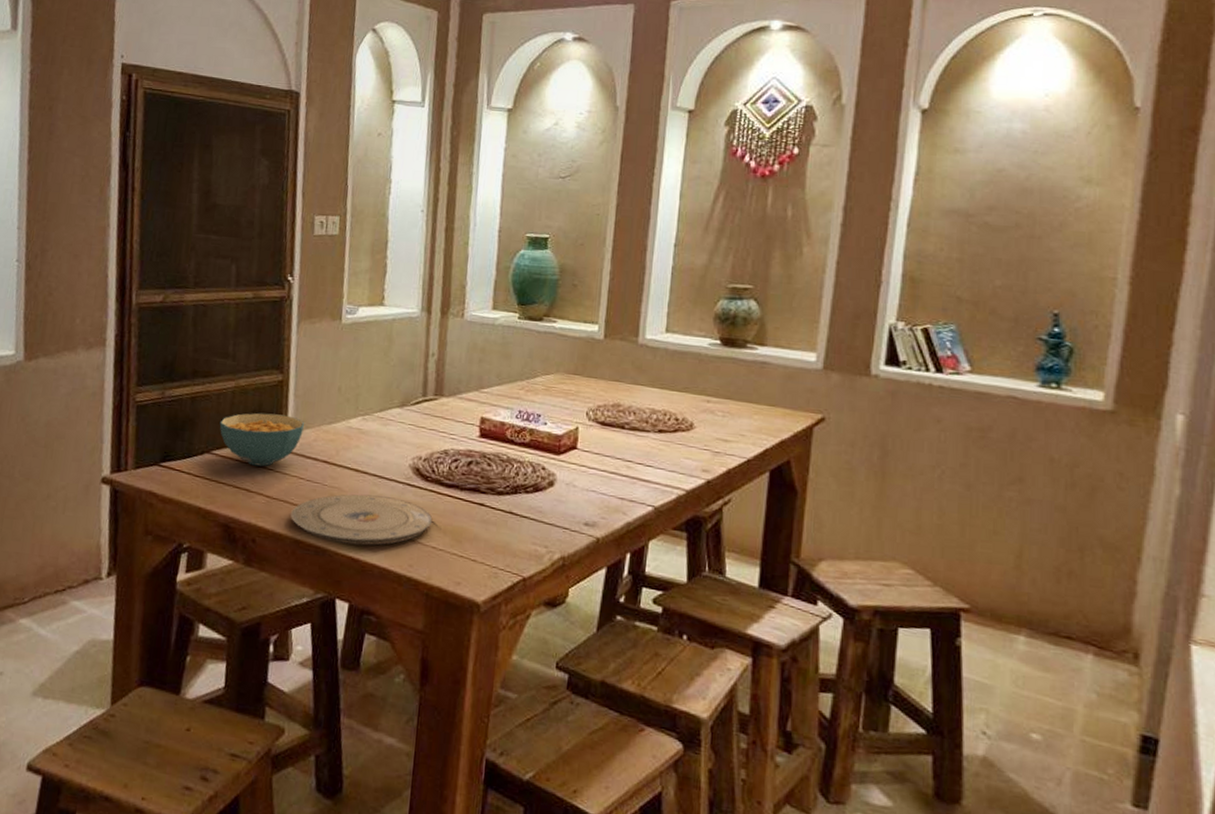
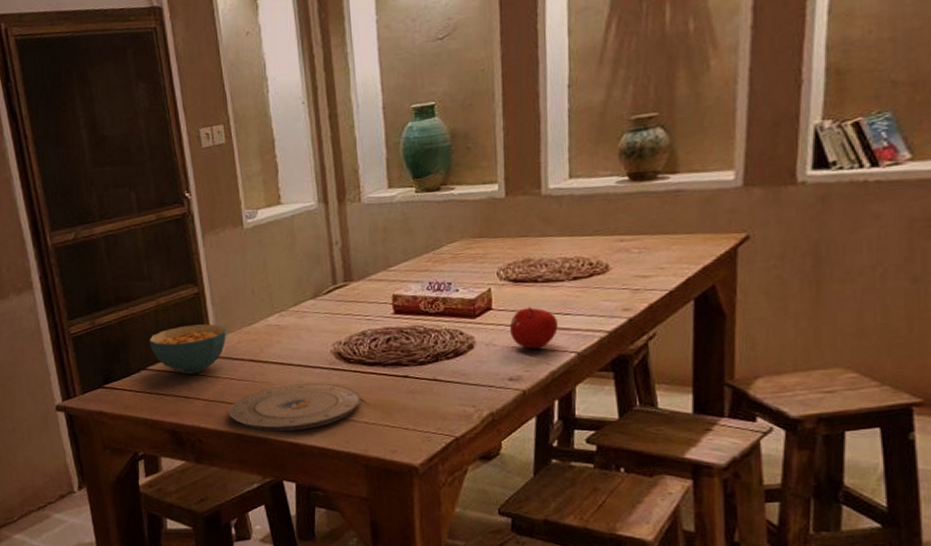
fruit: none [591,452,639,497] -> present [509,306,558,350]

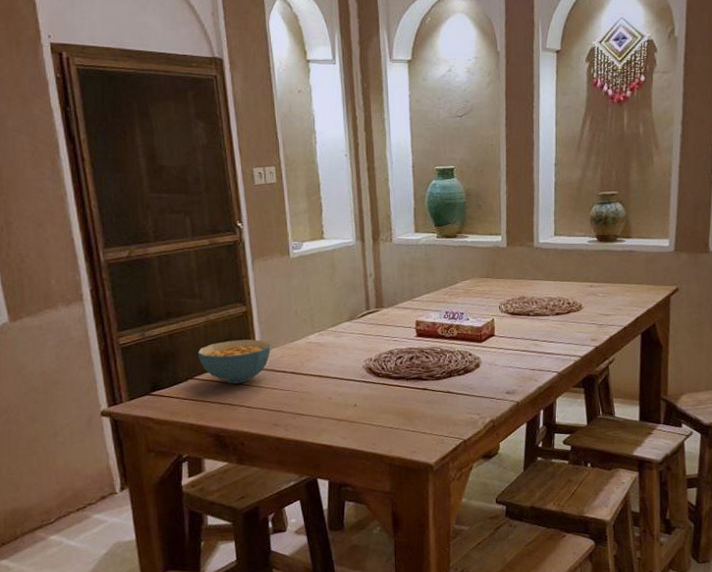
plate: present [229,383,361,431] -> none [270,393,387,435]
fruit: present [509,306,558,350] -> none [507,335,544,369]

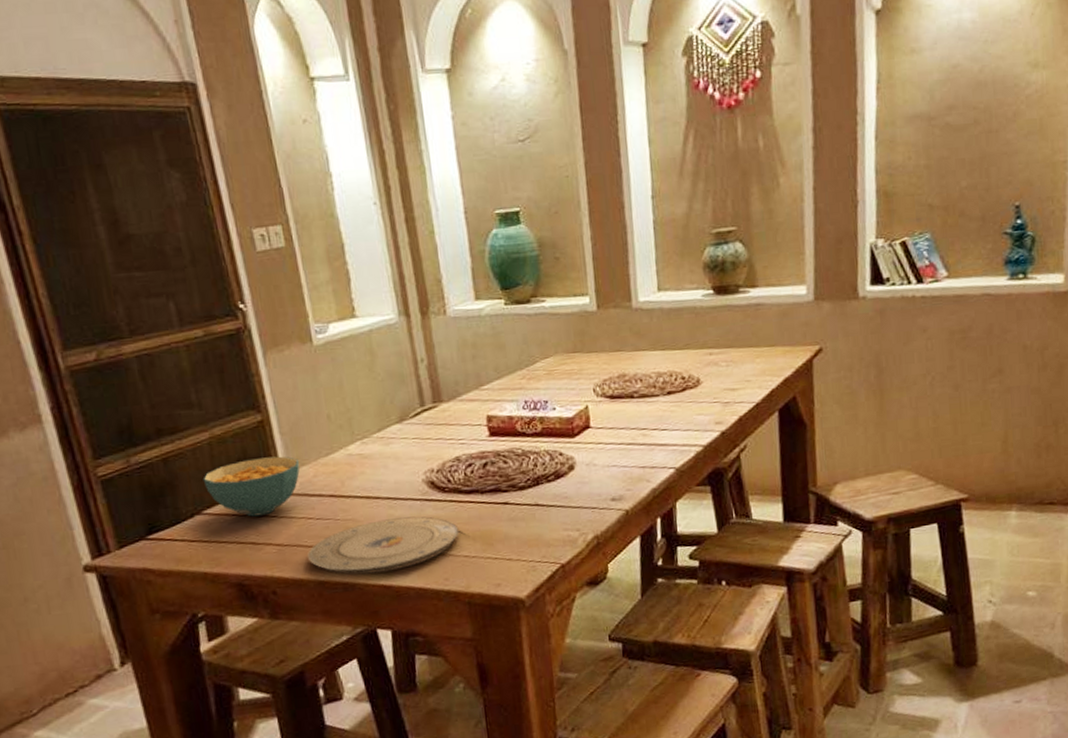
plate: none [270,393,387,435] -> present [307,516,459,575]

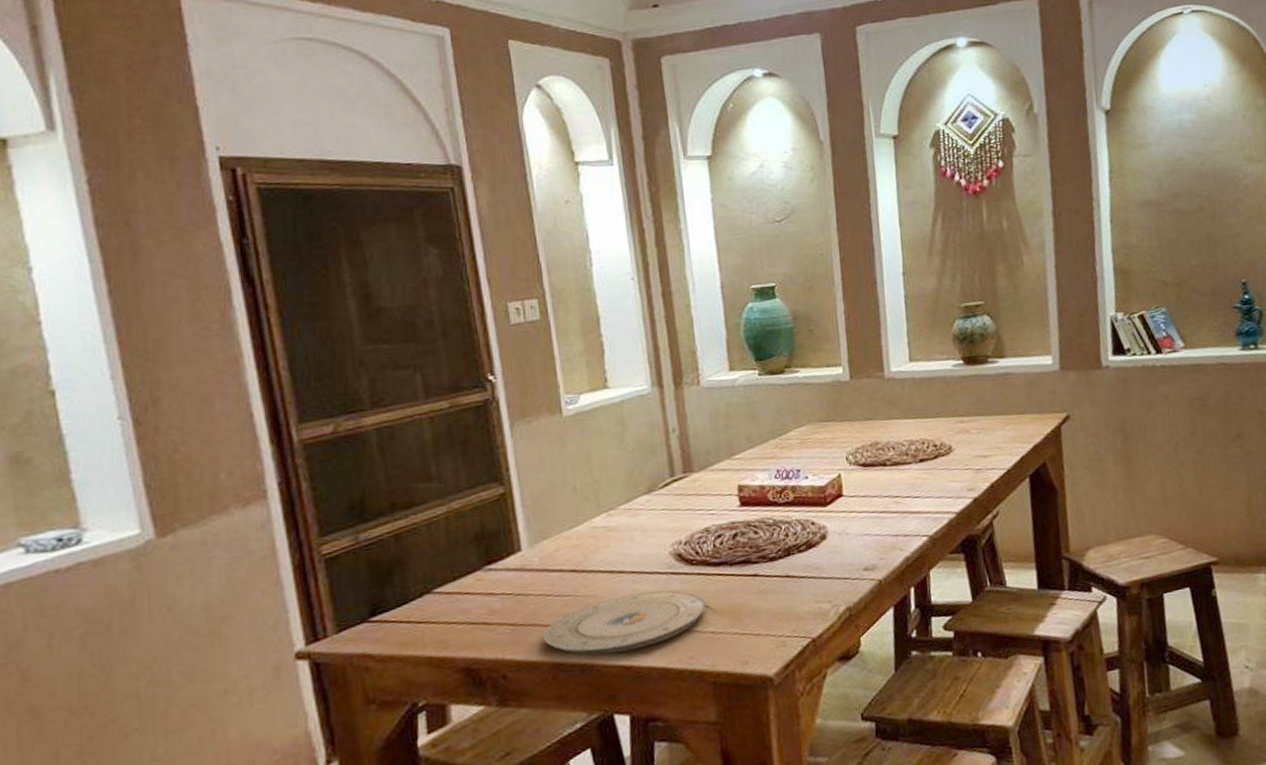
cereal bowl: present [203,456,300,517] -> none [436,530,541,595]

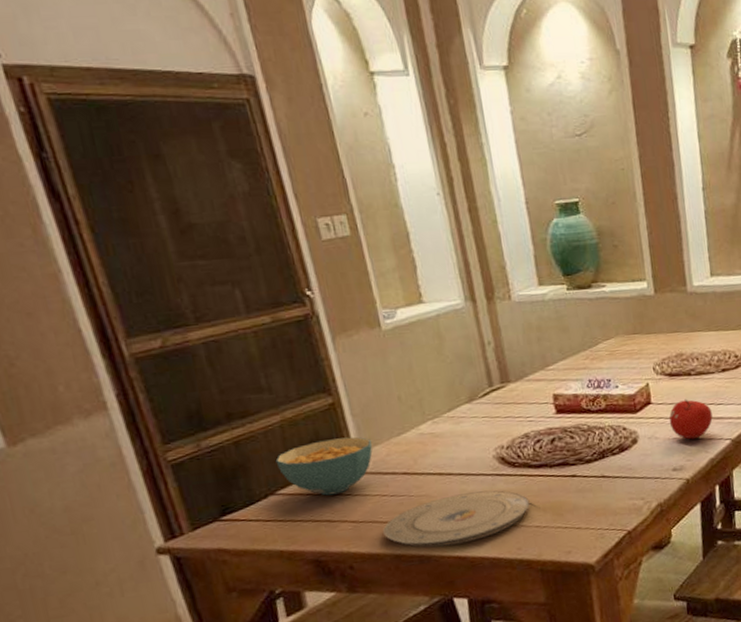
cereal bowl: none [436,530,541,595] -> present [275,437,373,496]
fruit: none [861,491,909,536] -> present [669,399,713,440]

